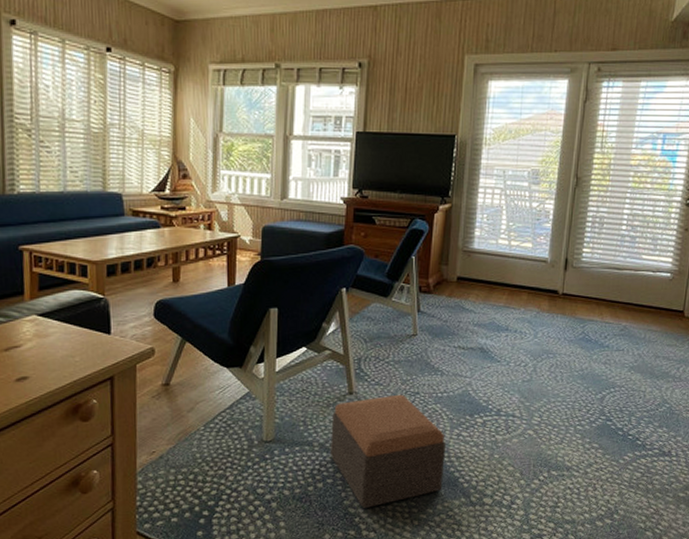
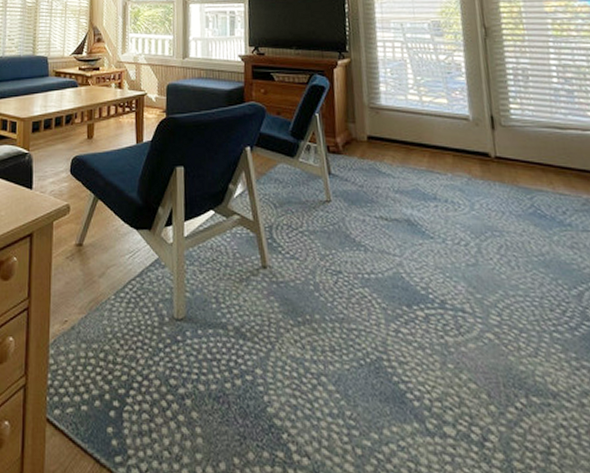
footstool: present [329,394,447,509] -> none [246,272,387,423]

